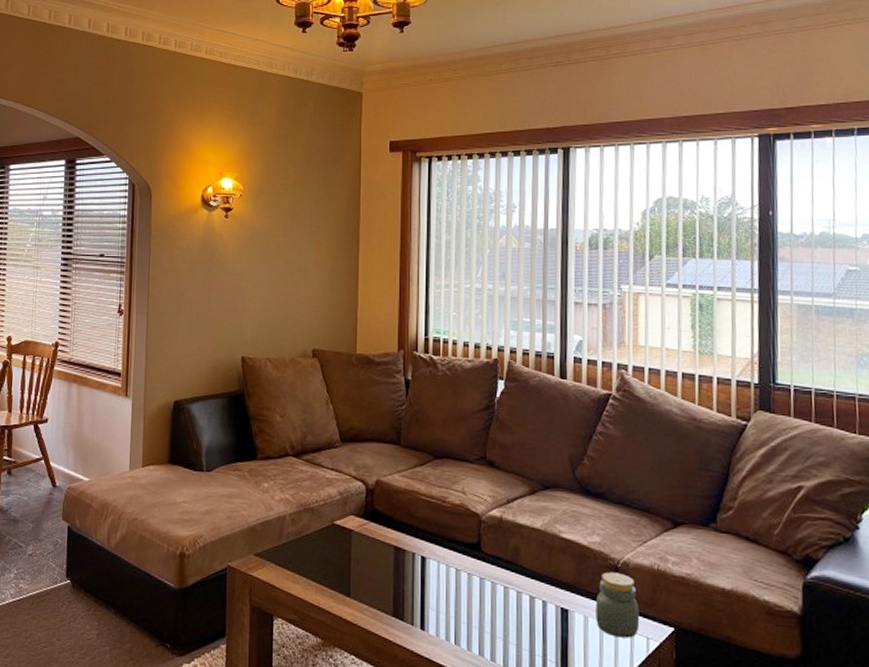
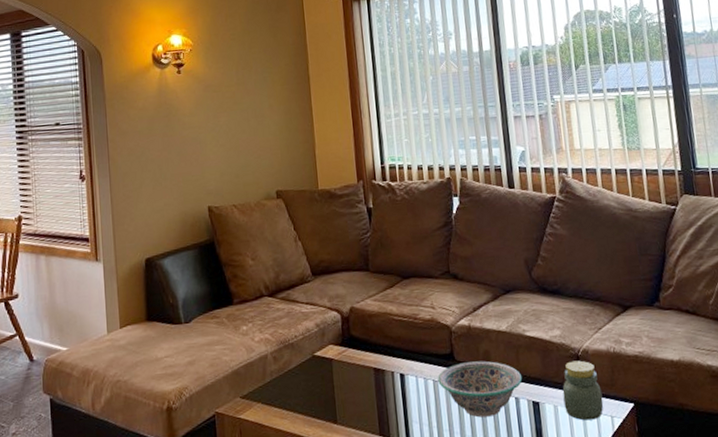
decorative bowl: none [461,555,553,616] -> present [437,360,523,418]

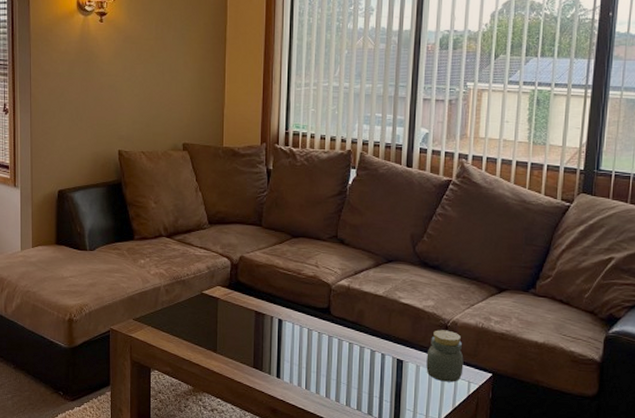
decorative bowl: present [437,360,523,418] -> none [312,317,391,366]

